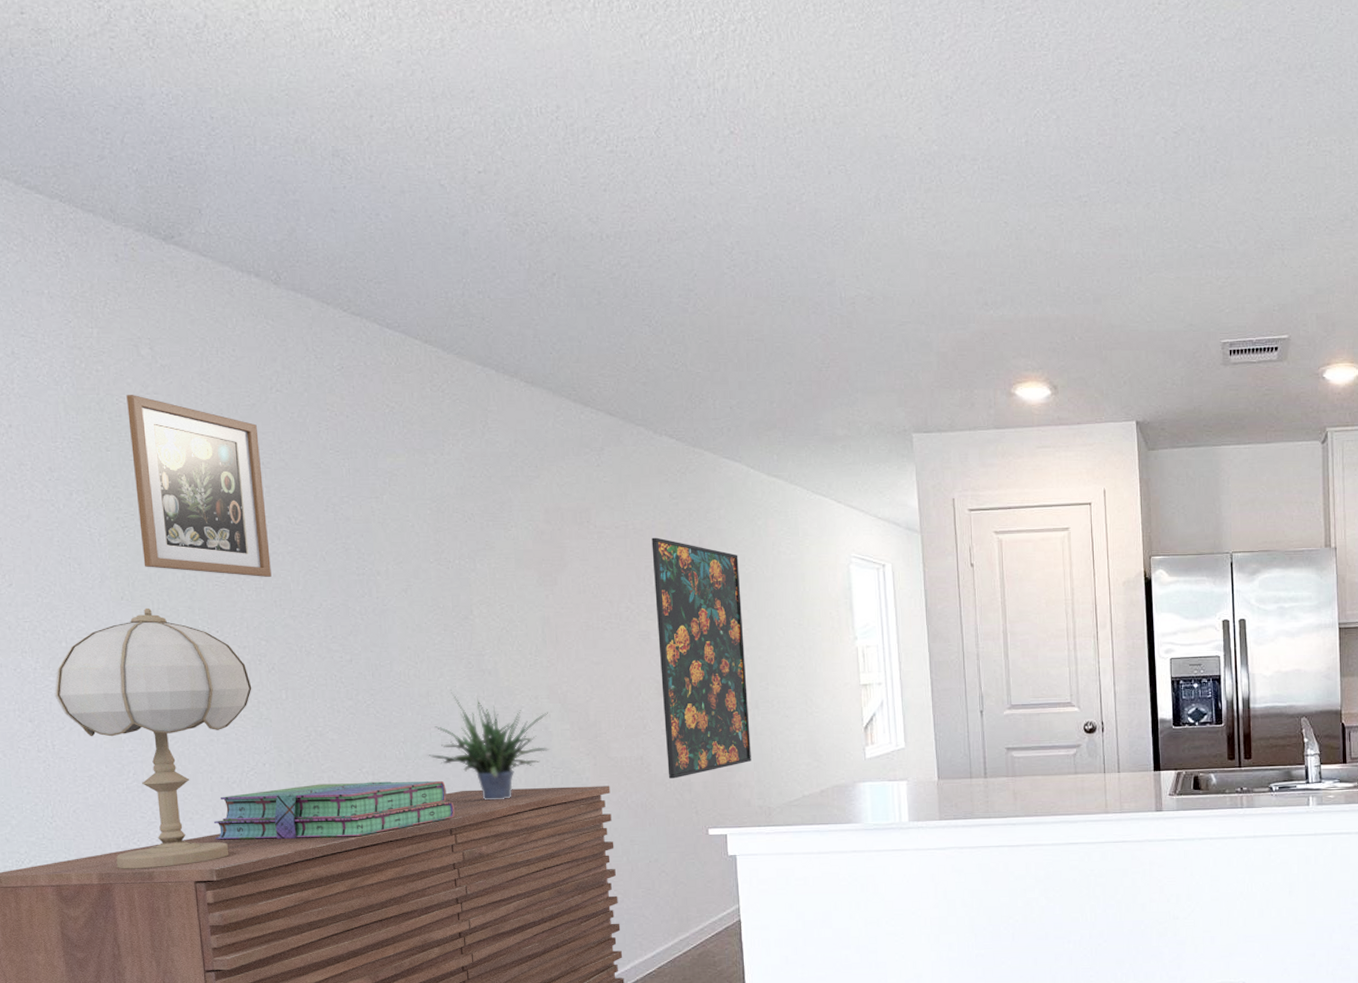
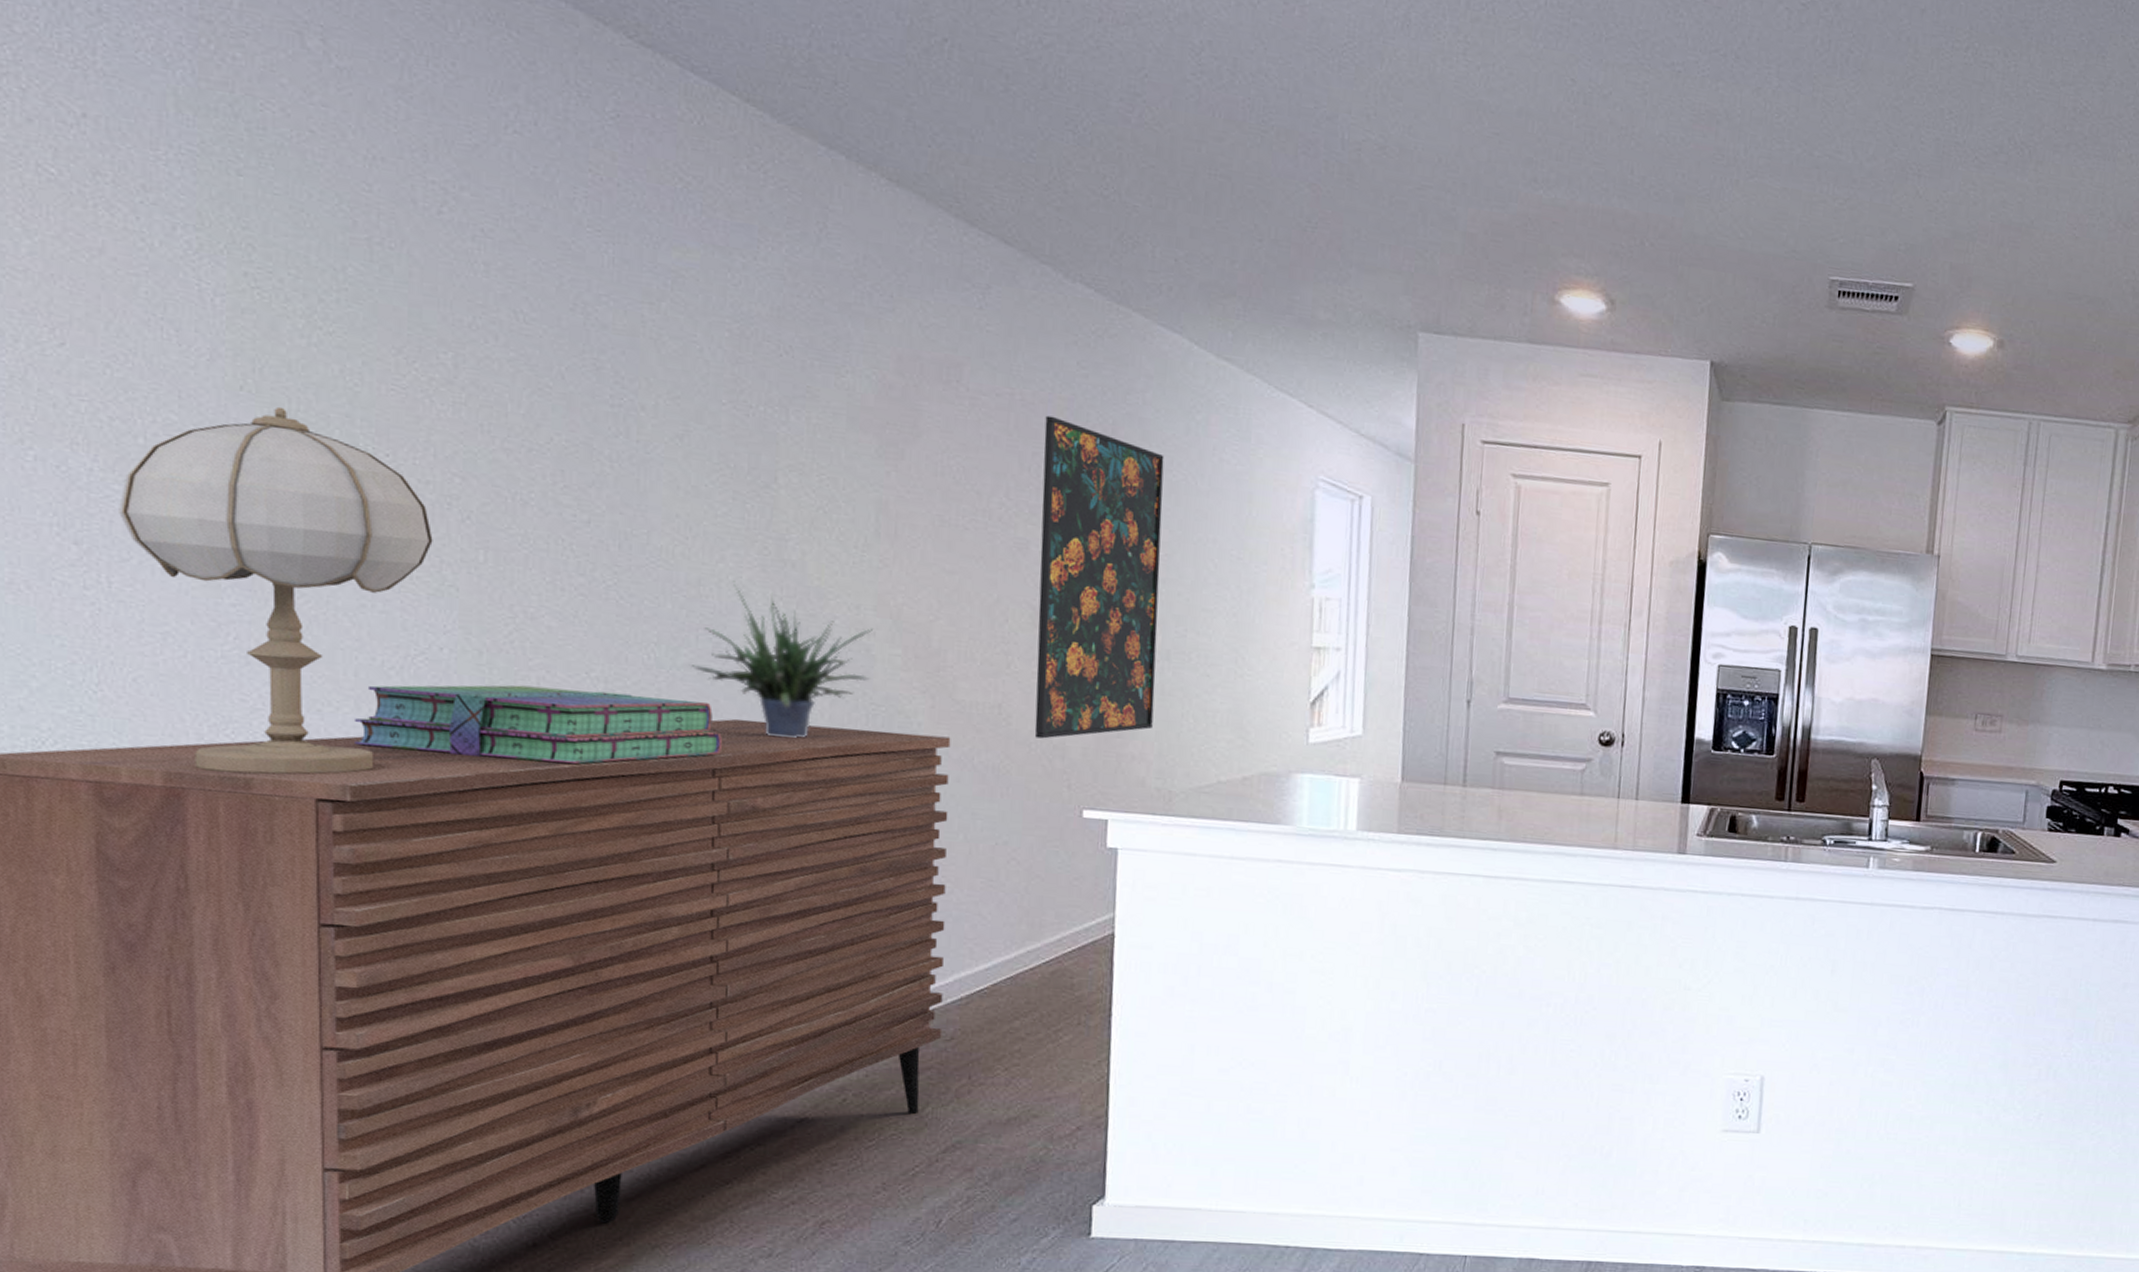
picture frame: present [126,395,272,577] -> none [277,100,481,390]

